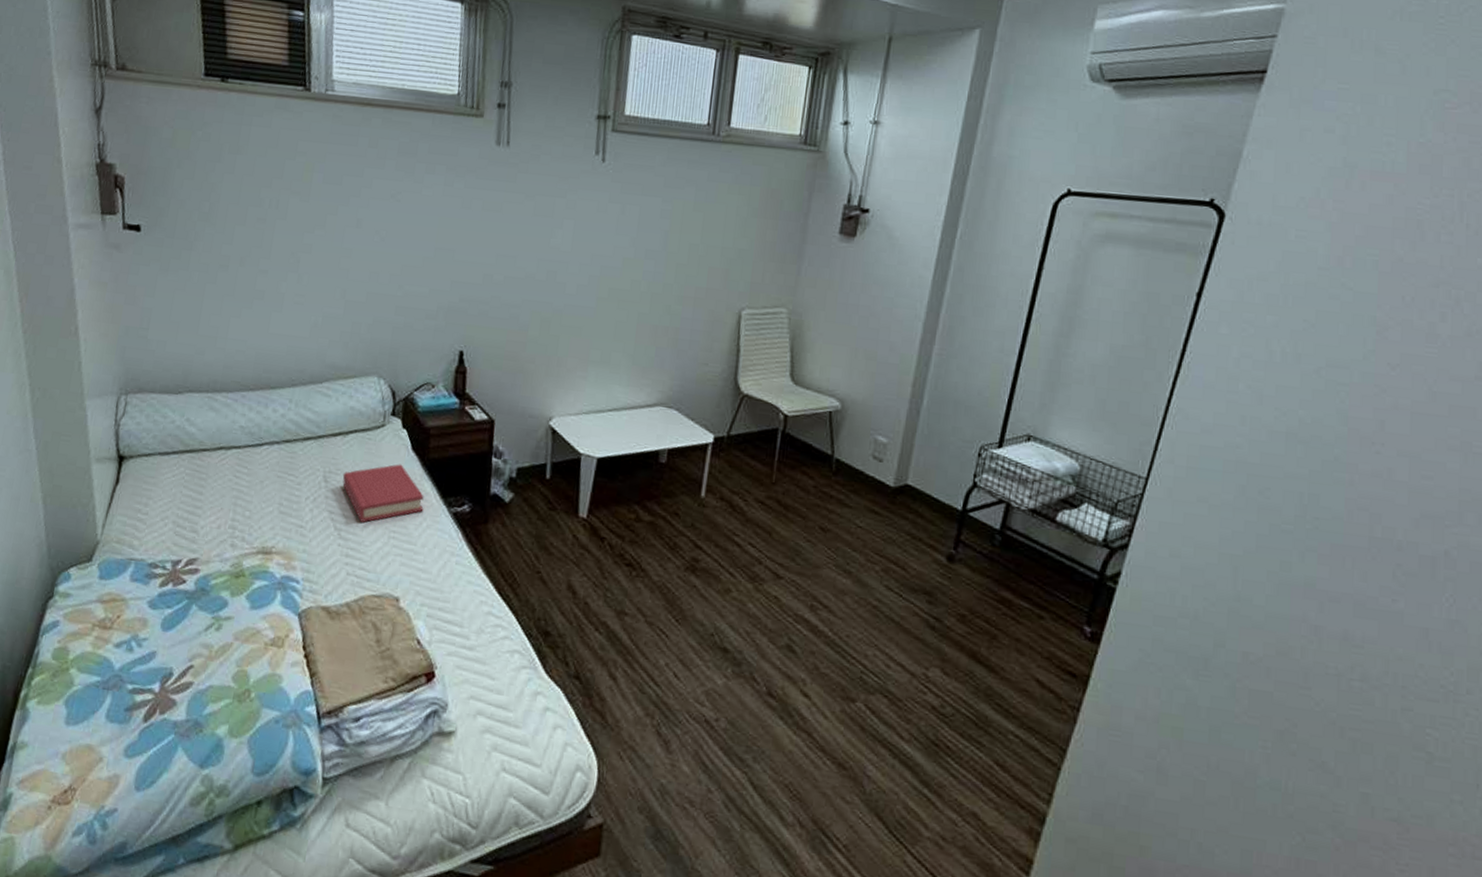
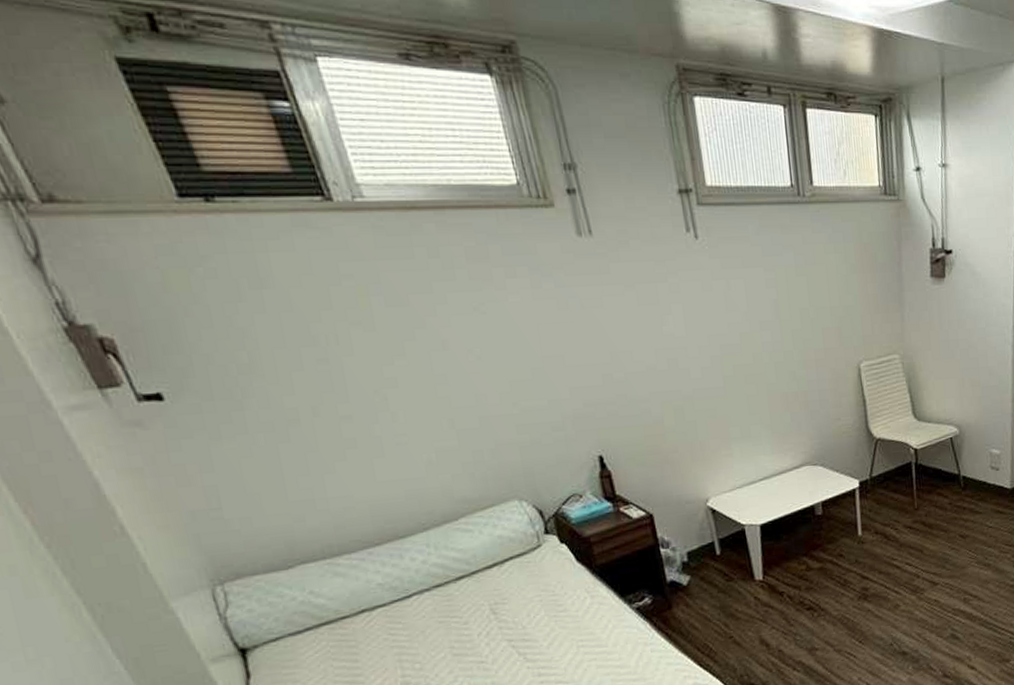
hardback book: present [342,464,424,523] -> none [510,577,606,641]

